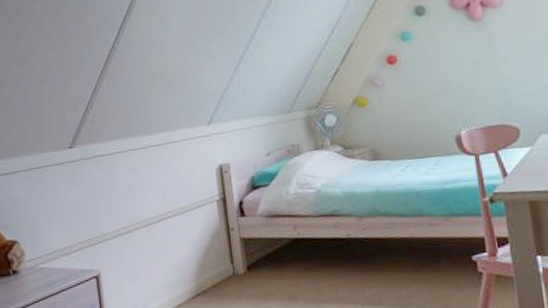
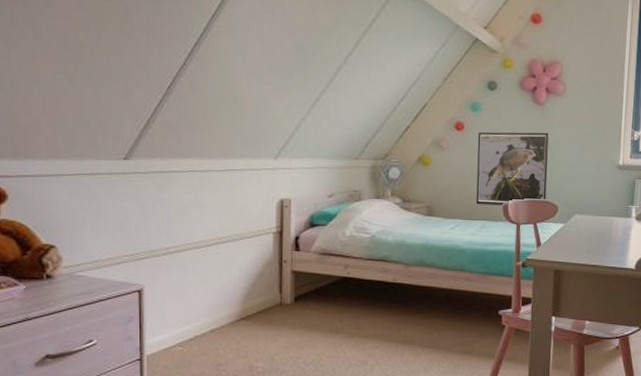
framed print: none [413,49,504,141] -> present [476,132,549,206]

